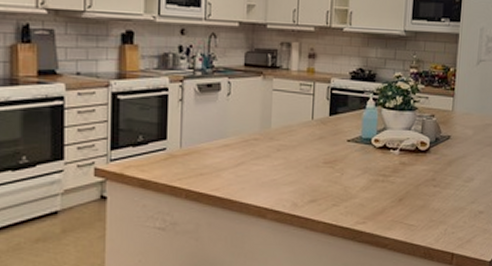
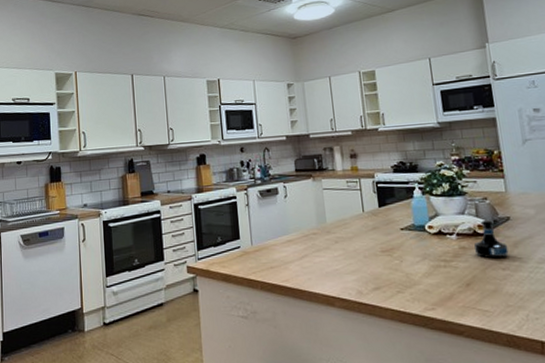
tequila bottle: none [412,137,443,176] -> present [473,219,509,259]

